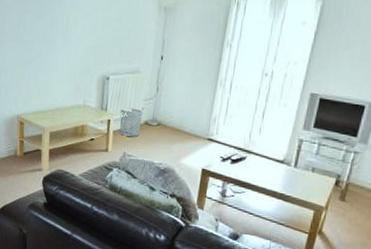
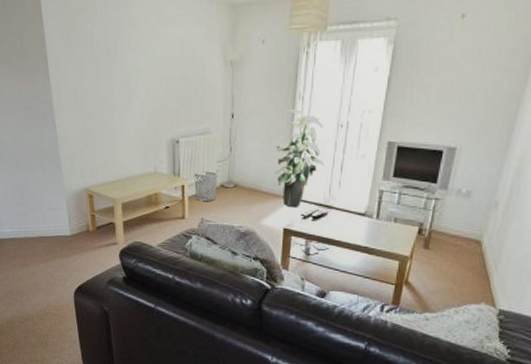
indoor plant: none [197,56,249,150] -> present [274,109,325,208]

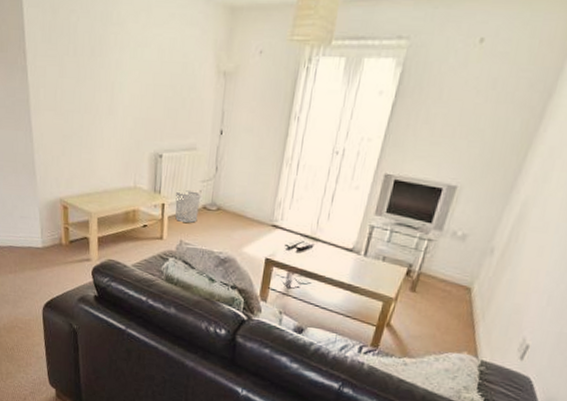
indoor plant: present [274,109,325,208] -> none [261,130,318,237]

